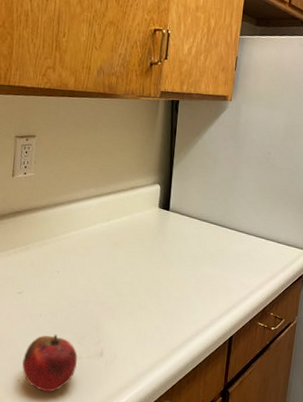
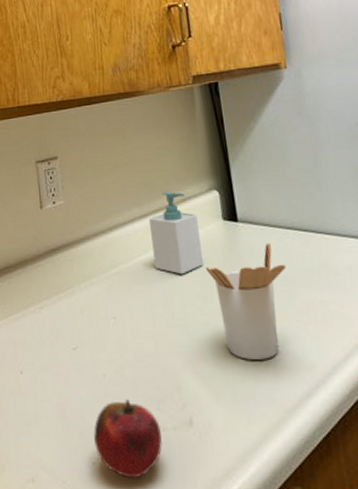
soap bottle: none [99,179,140,245] -> present [148,191,203,275]
utensil holder: none [137,229,196,313] -> present [205,242,286,360]

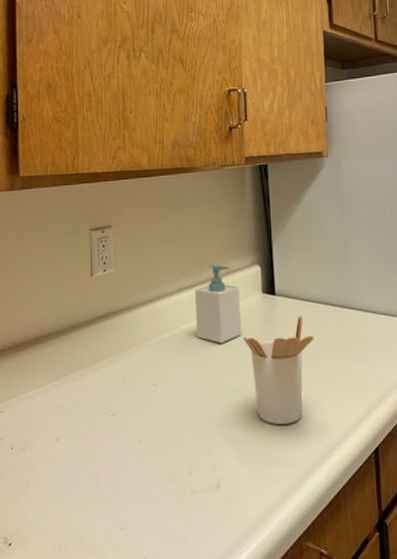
fruit: present [93,399,162,479] -> none [125,464,190,542]

